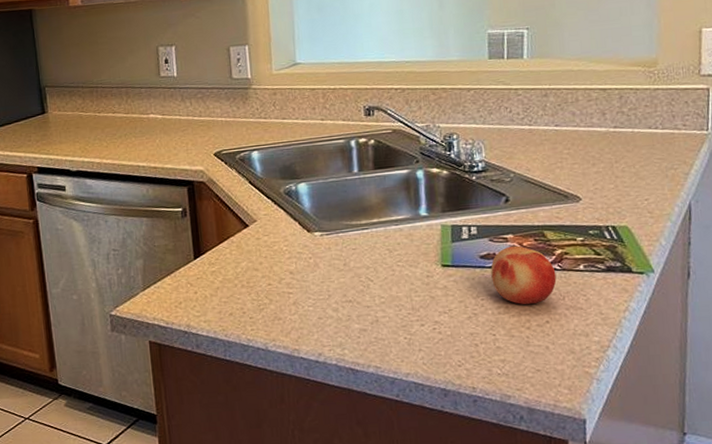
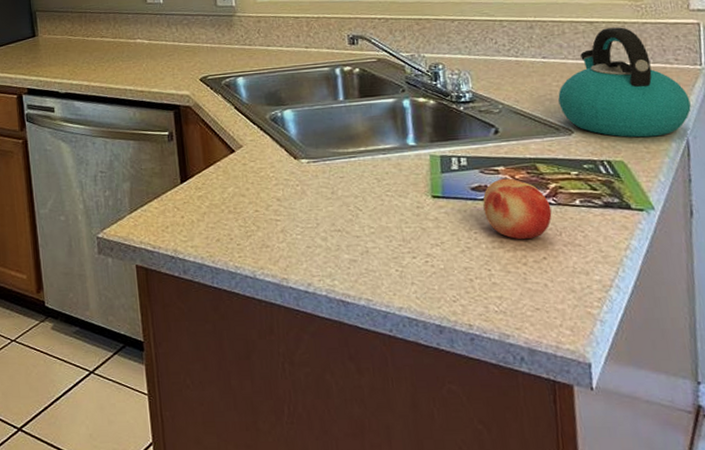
kettle: none [568,93,695,203] -> present [558,27,691,138]

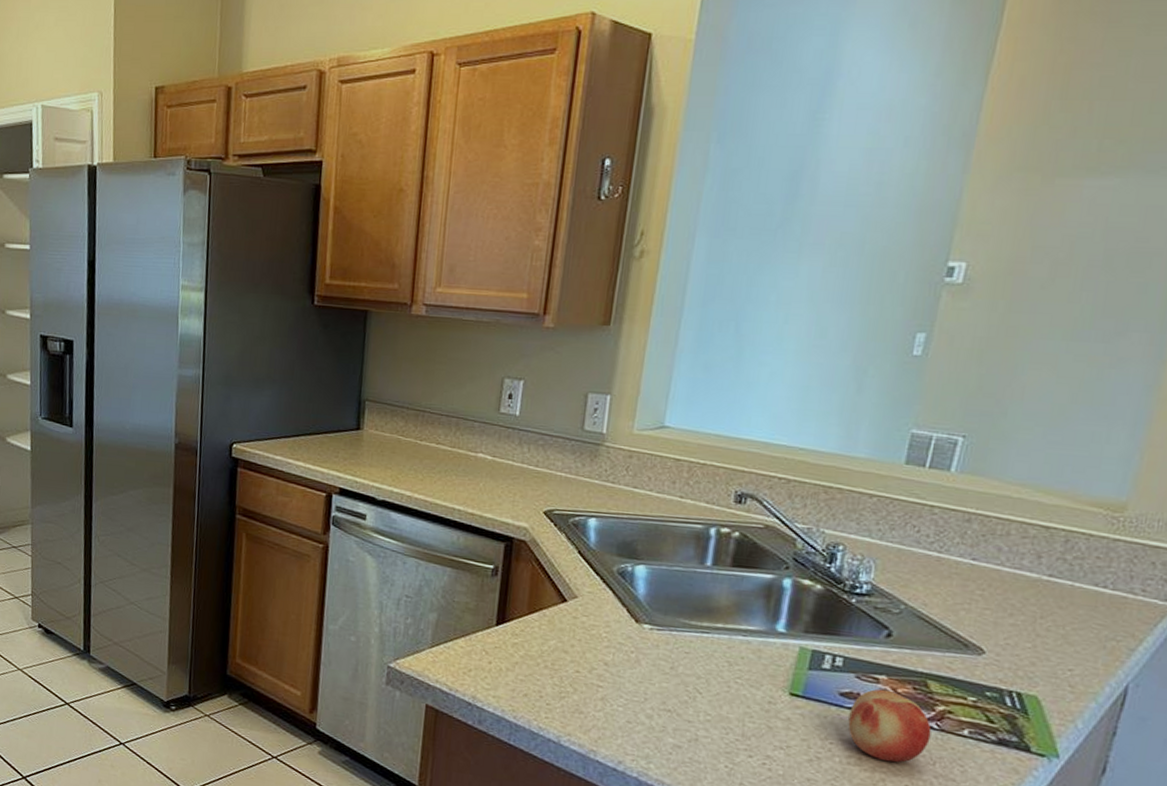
kettle: present [558,27,691,138] -> none [976,537,1146,677]

